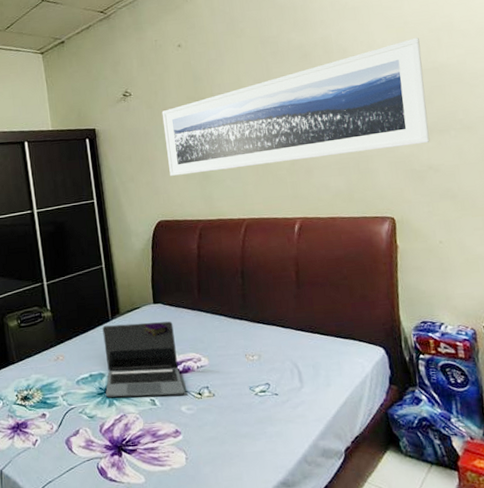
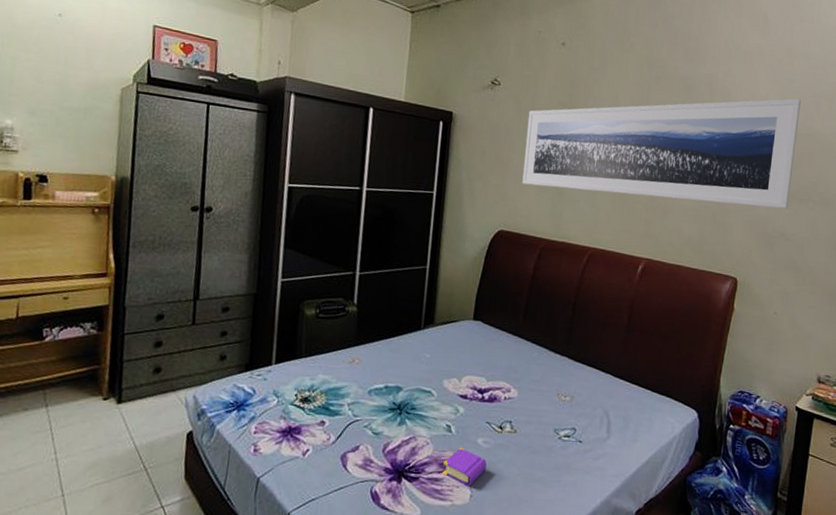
laptop: present [102,321,185,397] -> none [398,334,489,426]
book: none [155,417,195,451] -> present [443,447,487,487]

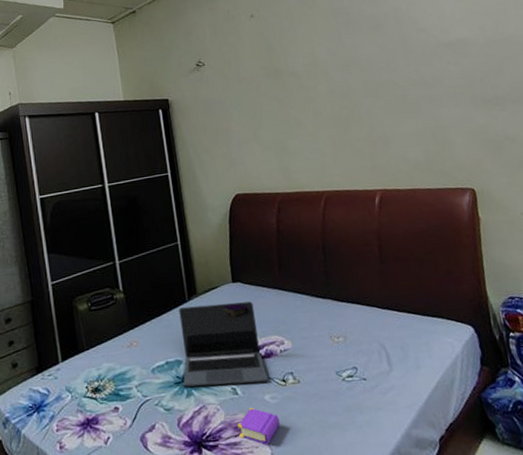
laptop: none [398,334,489,426] -> present [178,301,268,387]
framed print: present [522,98,801,209] -> none [236,10,504,148]

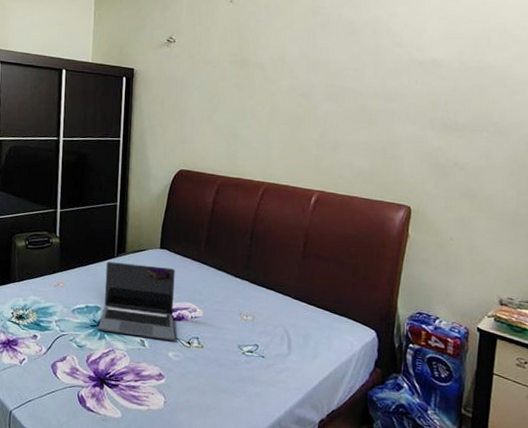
book: present [238,407,280,445] -> none [139,359,178,394]

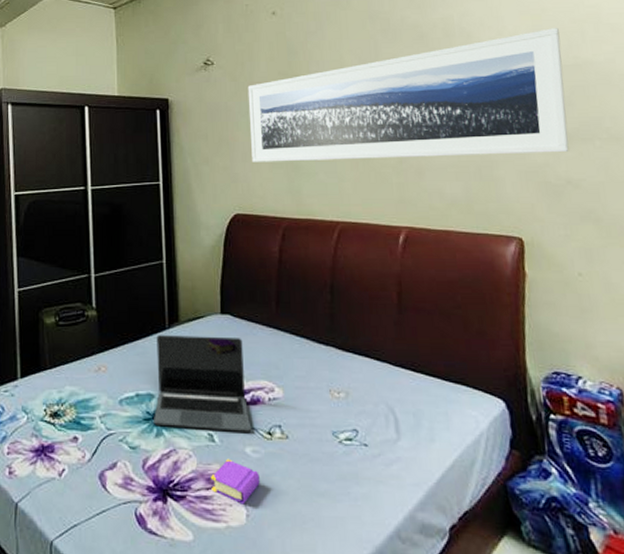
book: none [139,359,178,394] -> present [211,458,260,505]
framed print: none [199,34,470,140] -> present [247,28,569,162]

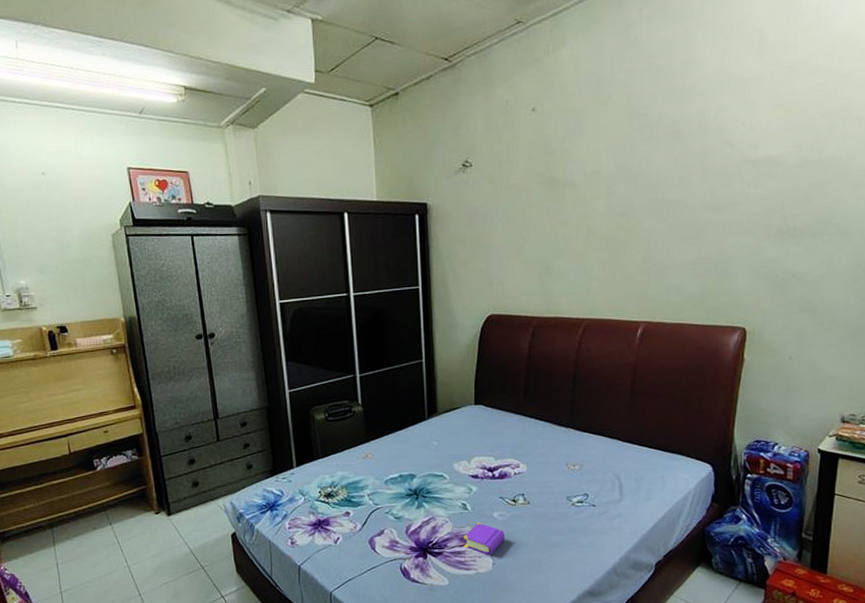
laptop: present [154,335,252,432] -> none [415,424,499,501]
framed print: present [247,28,569,162] -> none [505,122,809,265]

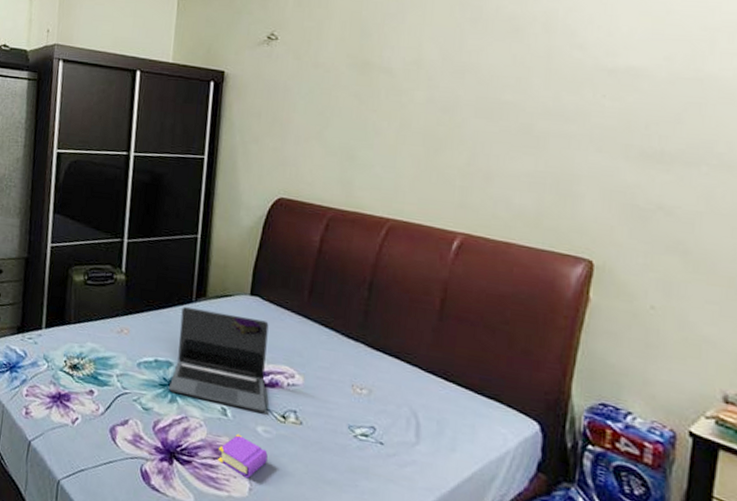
laptop: none [415,424,499,501] -> present [169,307,269,413]

